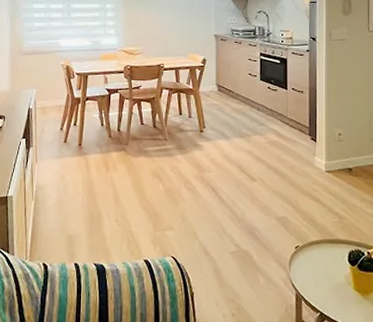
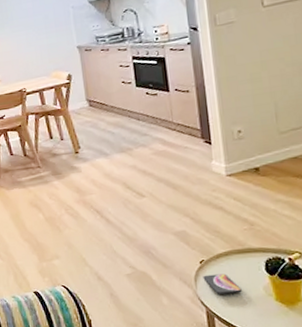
smartphone: none [296,260,327,280] -> present [203,273,242,294]

